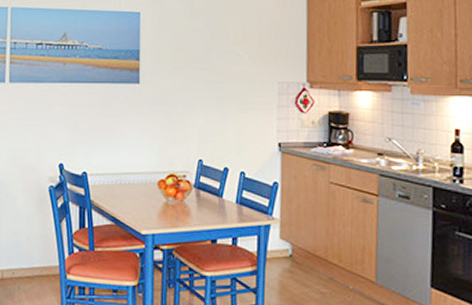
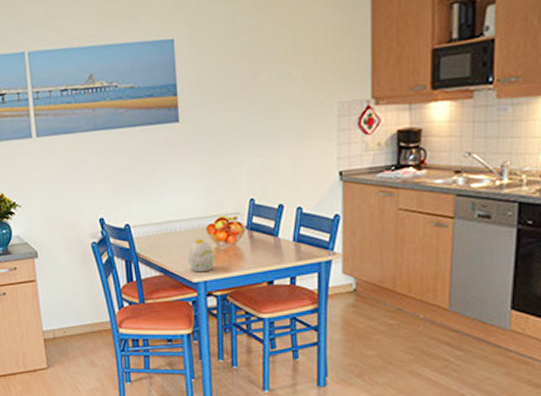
decorative egg: none [138,192,164,225] -> present [187,238,215,273]

